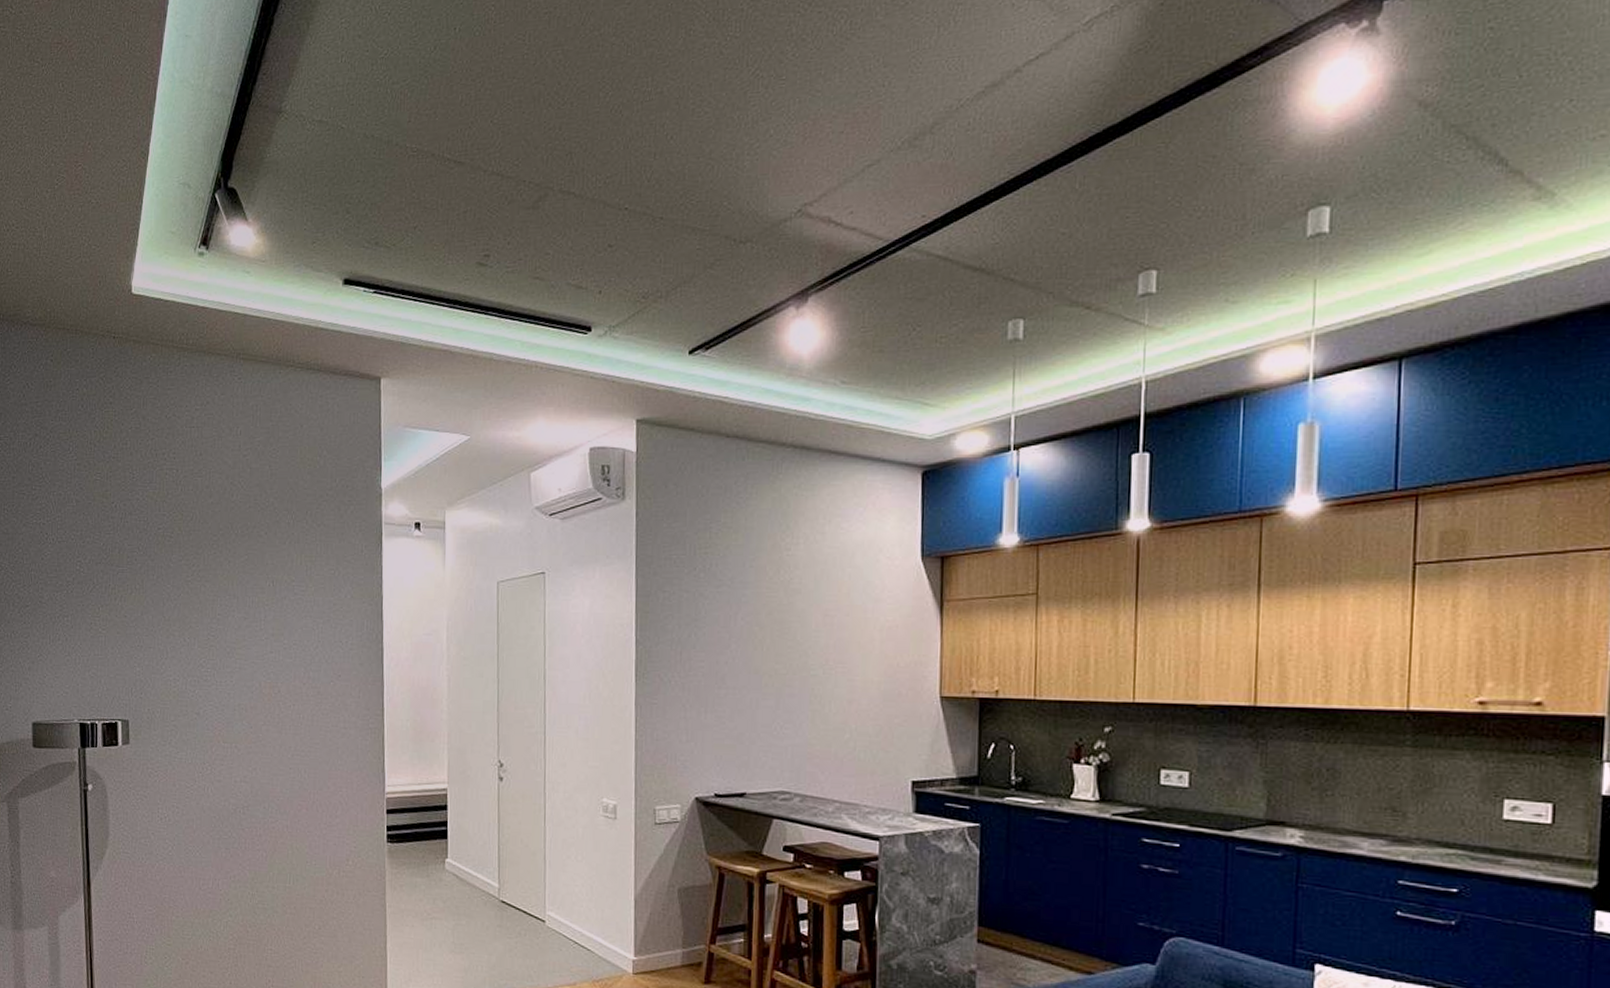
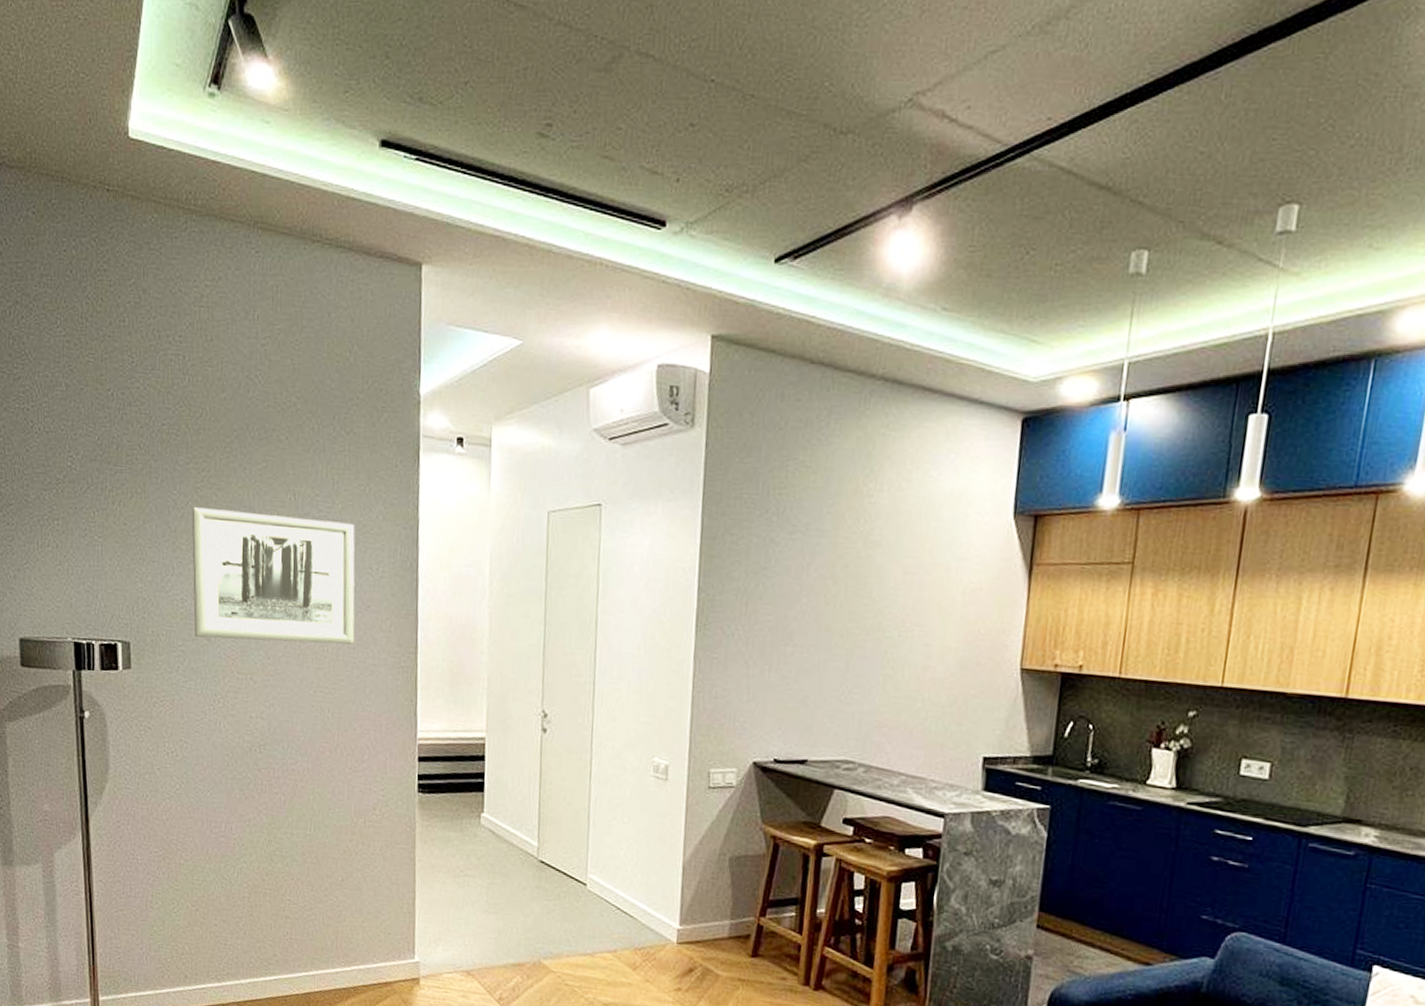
wall art: none [183,598,328,713] -> present [192,507,355,645]

